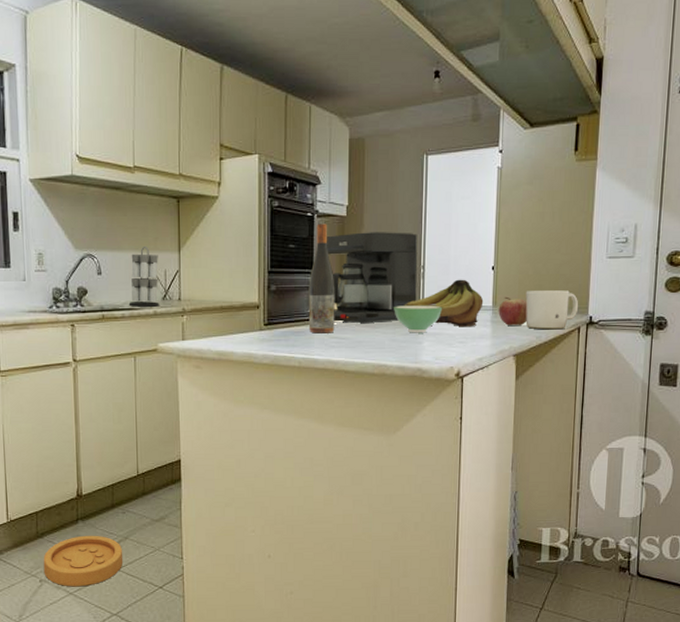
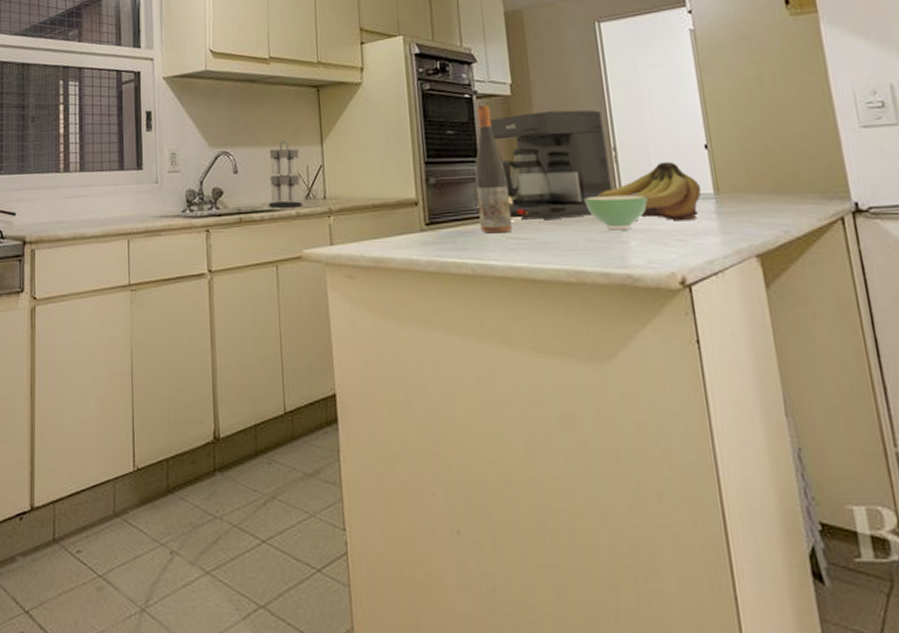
pet bowl: present [43,535,122,587] -> none [174,492,270,564]
fruit: present [498,296,527,325] -> none [723,180,766,217]
mug: present [525,289,579,330] -> none [756,170,836,222]

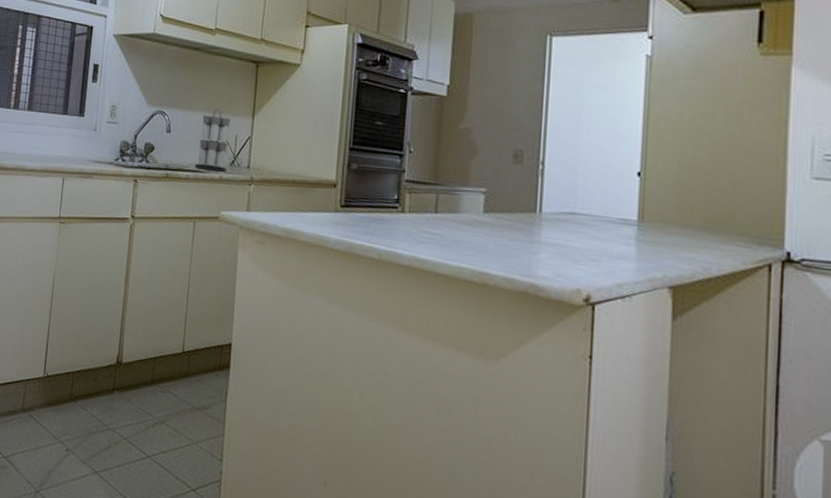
wine bottle: present [474,105,513,234] -> none [392,102,429,226]
coffee maker: present [489,110,612,221] -> none [420,115,537,223]
bowl: present [582,194,649,231] -> none [500,204,568,242]
fruit: present [596,161,702,221] -> none [515,182,625,243]

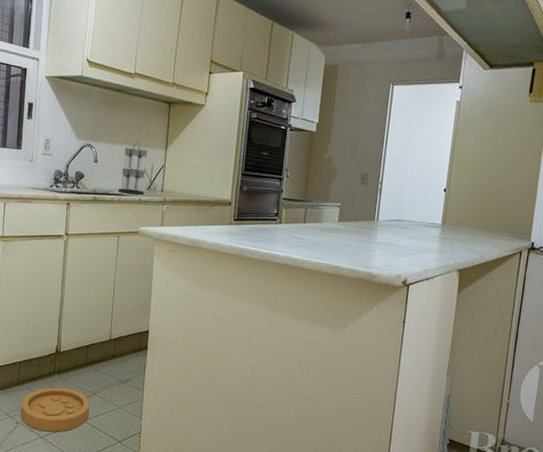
pet bowl: none [71,408,156,469] -> present [20,387,90,432]

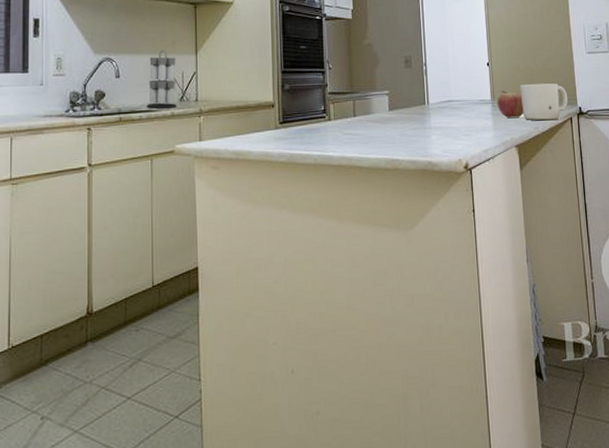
pet bowl: present [20,387,90,432] -> none [46,358,135,424]
fruit: none [446,216,474,244] -> present [497,90,524,118]
mug: none [471,213,523,252] -> present [519,83,568,121]

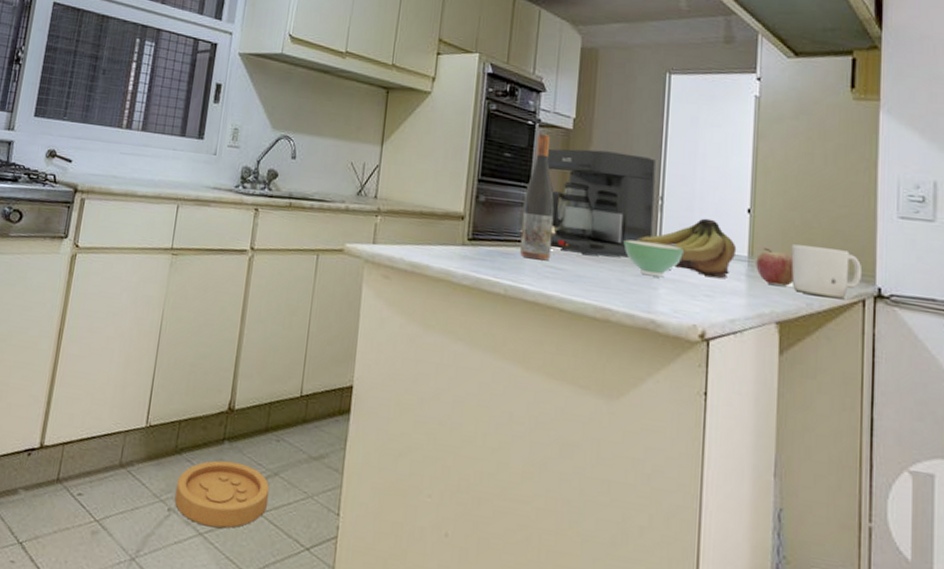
pet bowl: none [46,358,135,424] -> present [174,460,269,529]
spice rack: present [146,50,177,109] -> none [319,135,359,202]
wine bottle: none [320,26,348,131] -> present [519,134,555,261]
coffee maker: none [334,32,422,120] -> present [547,148,657,258]
bowl: none [400,100,447,128] -> present [622,239,685,278]
fruit: none [410,75,483,121] -> present [636,218,737,279]

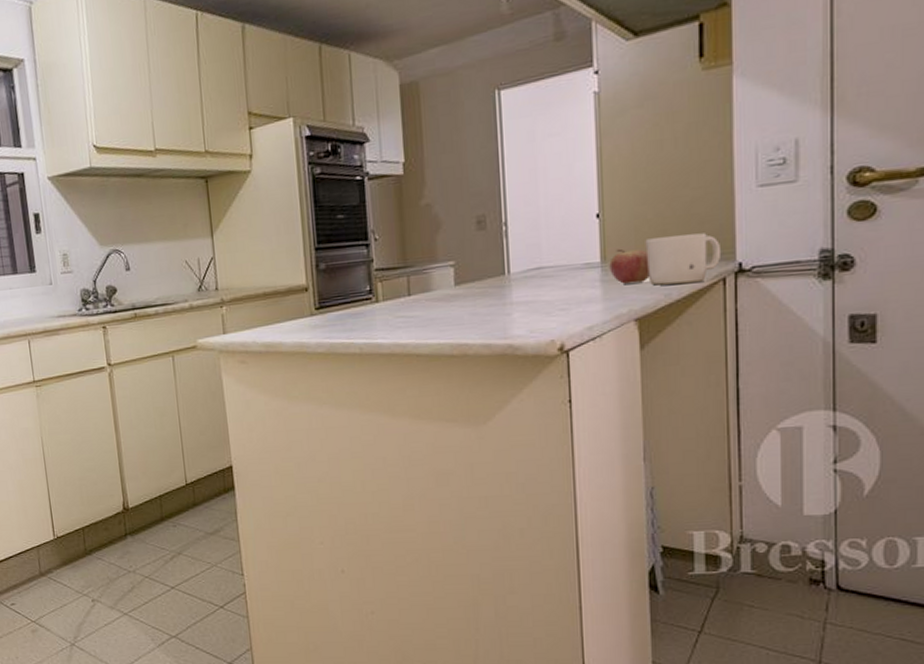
pet bowl: present [174,460,269,529] -> none [93,551,178,607]
wine bottle: present [519,134,555,261] -> none [364,186,400,314]
coffee maker: present [547,148,657,258] -> none [380,185,500,298]
bowl: present [622,239,685,278] -> none [470,268,535,304]
fruit: present [636,218,737,279] -> none [484,233,589,292]

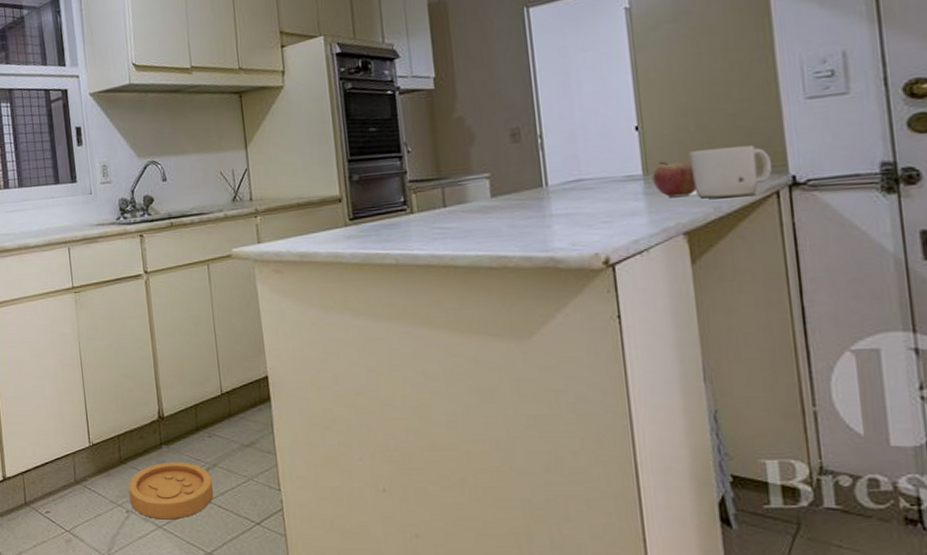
pet bowl: none [93,551,178,607] -> present [128,461,213,520]

